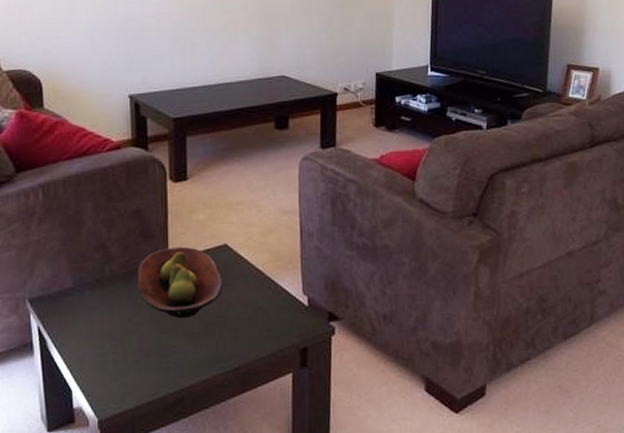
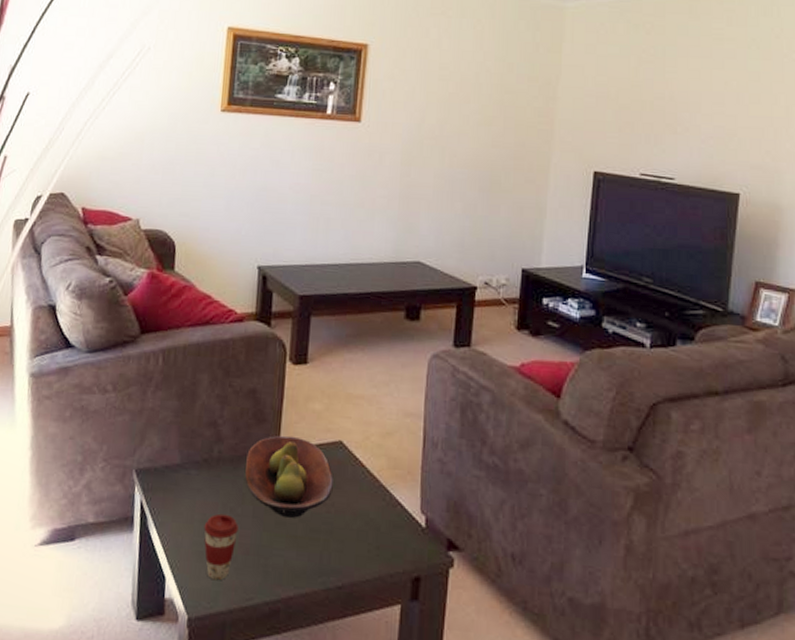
coffee cup: none [104,324,137,384] -> present [203,513,238,581]

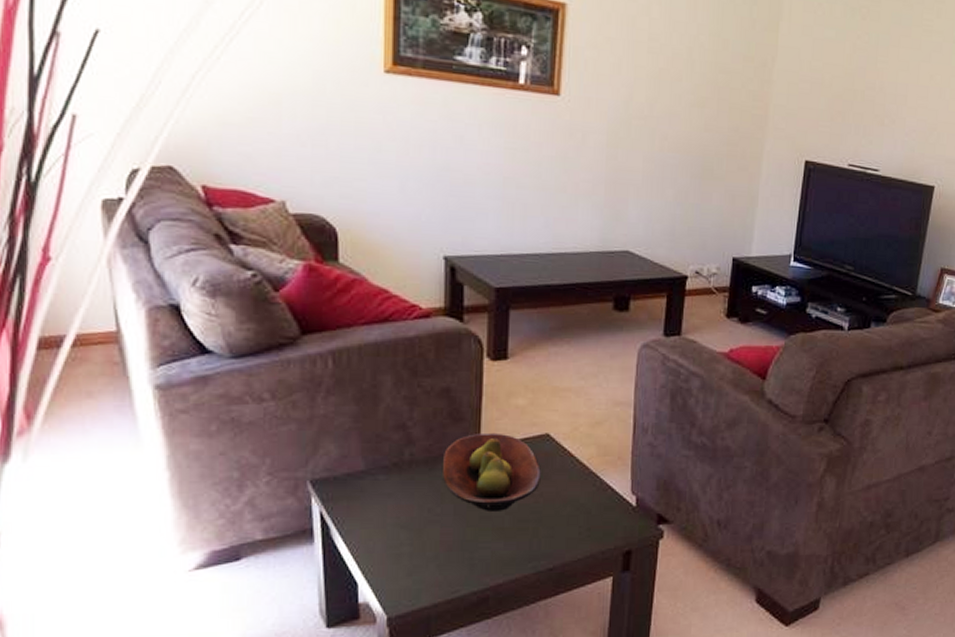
coffee cup: present [203,513,238,581] -> none [398,515,438,579]

